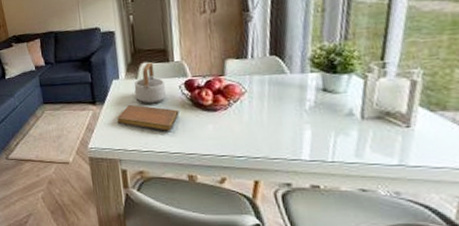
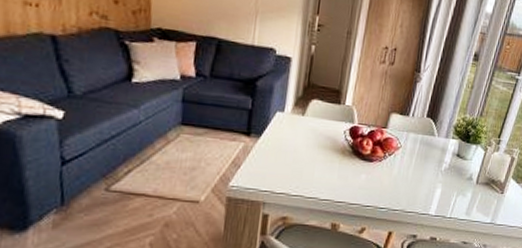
notebook: present [117,105,179,131] -> none [271,143,338,176]
teapot: present [134,62,166,104] -> none [297,100,331,146]

